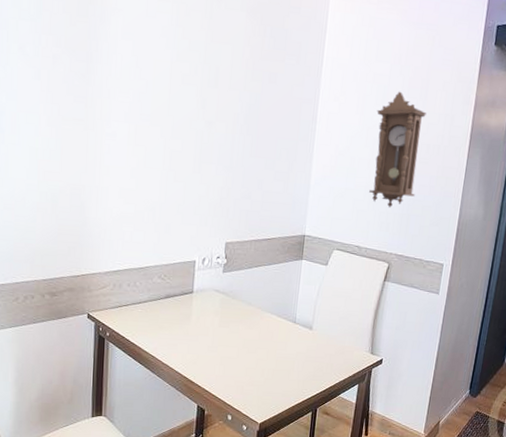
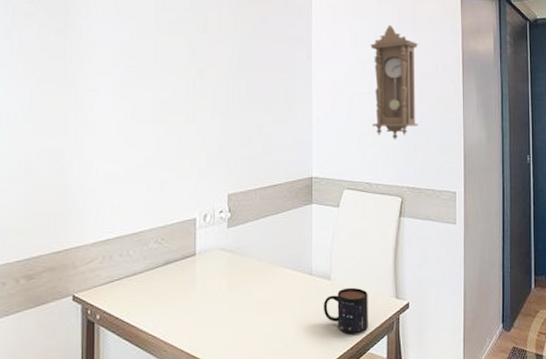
mug: none [302,338,345,380] -> present [323,287,368,335]

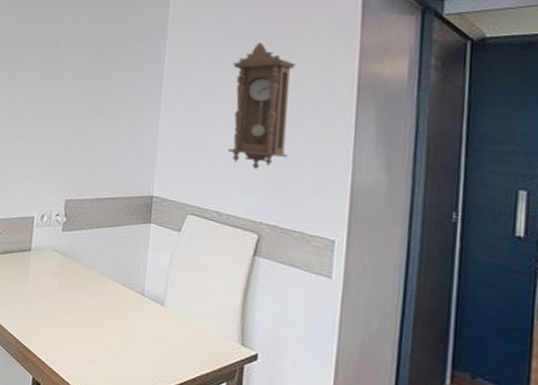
mug: present [323,287,368,335] -> none [152,318,207,372]

